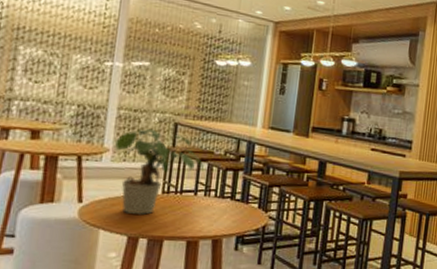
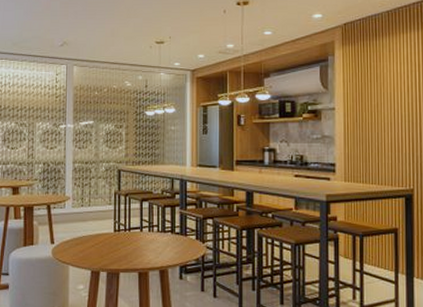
potted plant: present [115,128,204,216] -> none [74,176,145,252]

